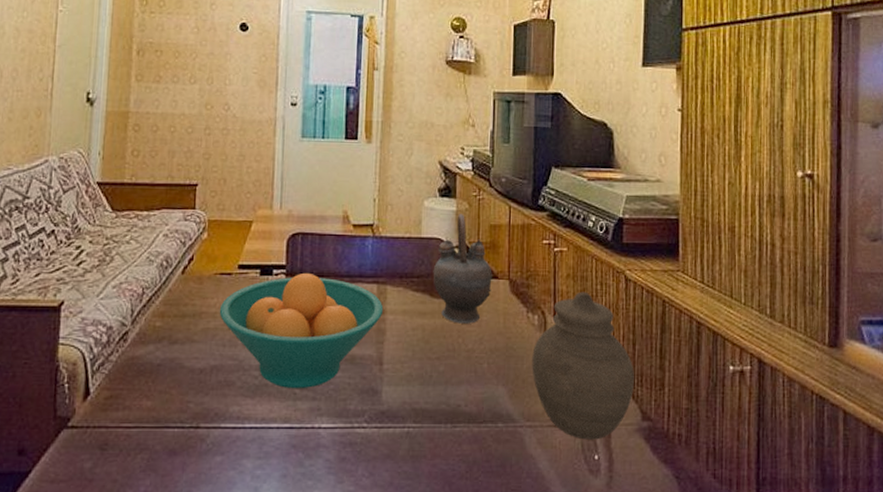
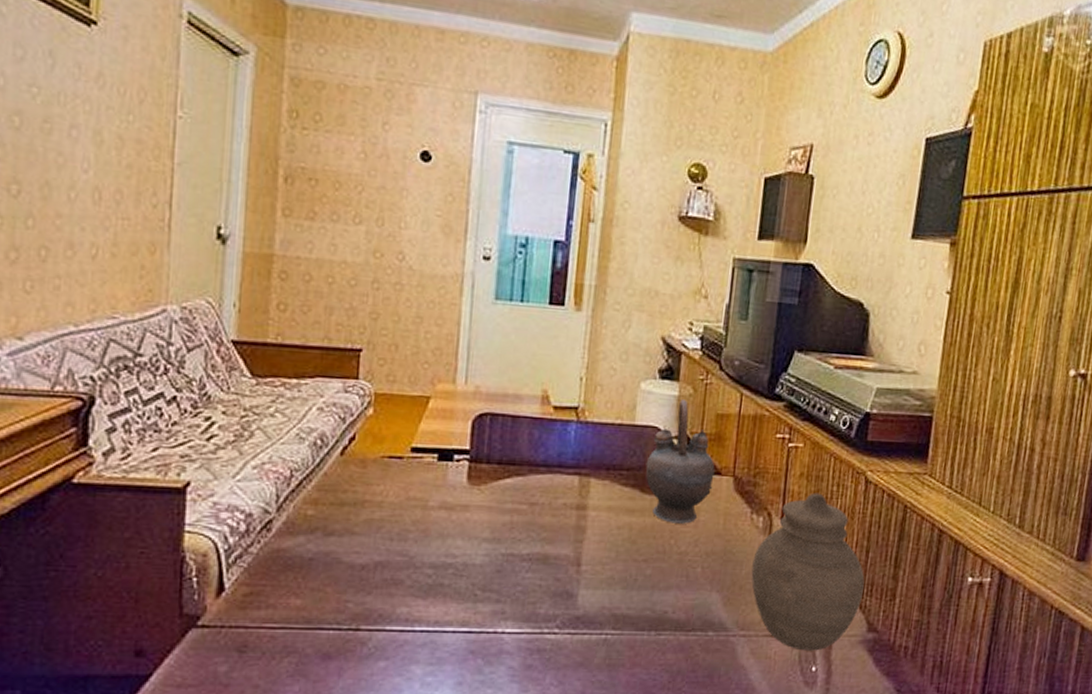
fruit bowl: present [219,272,384,389] -> none [386,459,585,590]

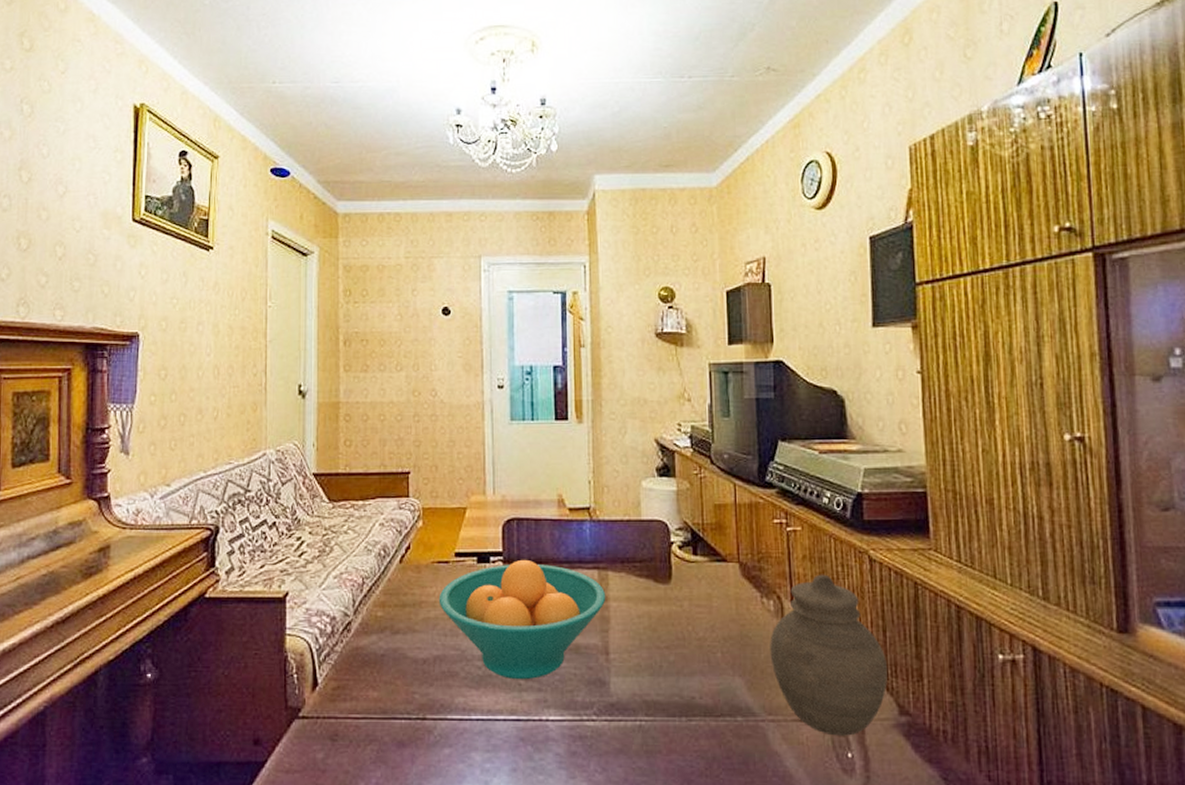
fruit bowl: none [386,459,585,590] -> present [438,559,606,680]
teapot: present [645,400,715,524] -> none [656,494,721,610]

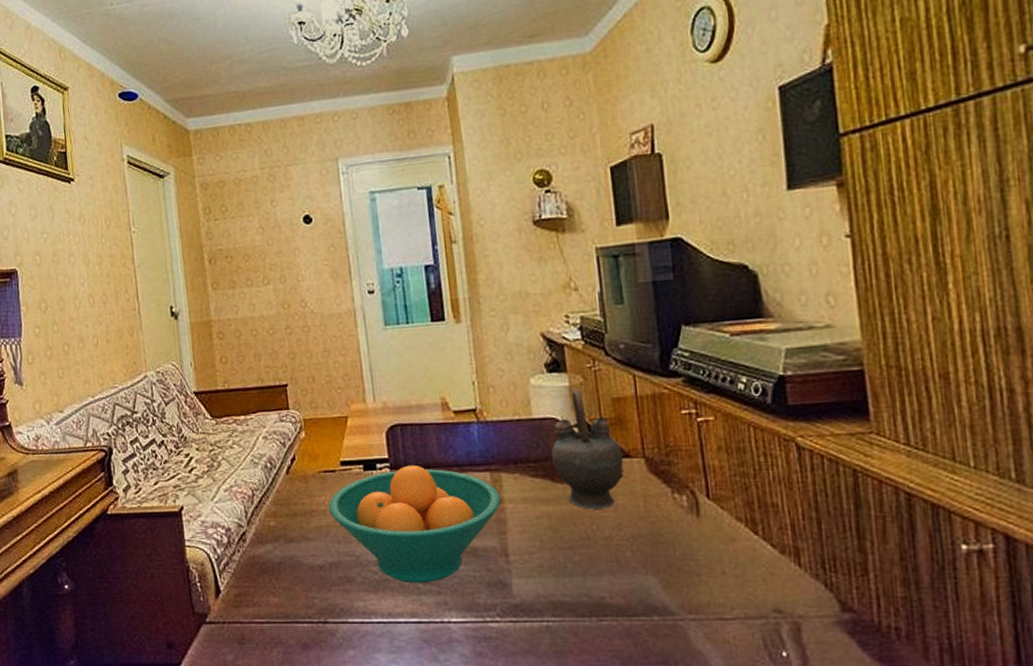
teapot: none [656,494,721,610] -> present [551,389,625,509]
jar: present [770,574,888,736] -> none [685,465,826,634]

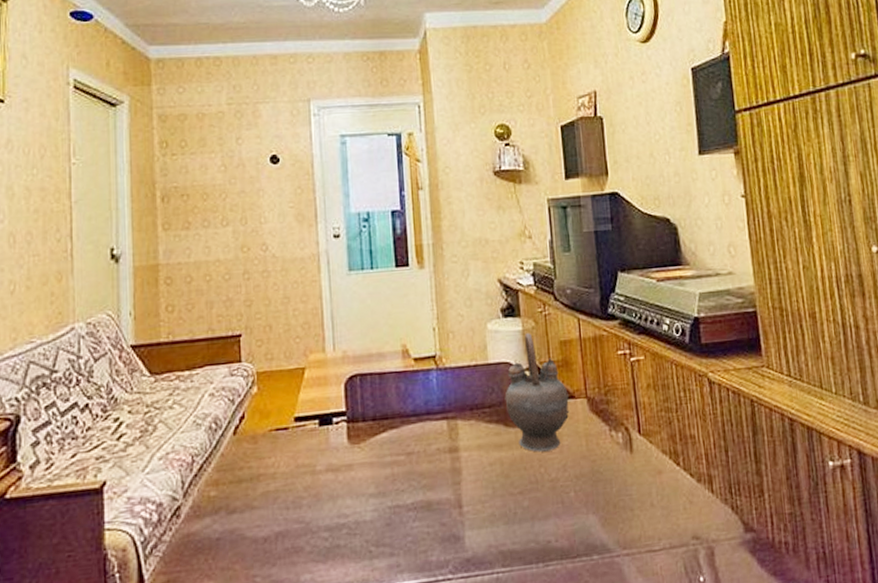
fruit bowl: present [328,464,501,584] -> none [278,416,457,547]

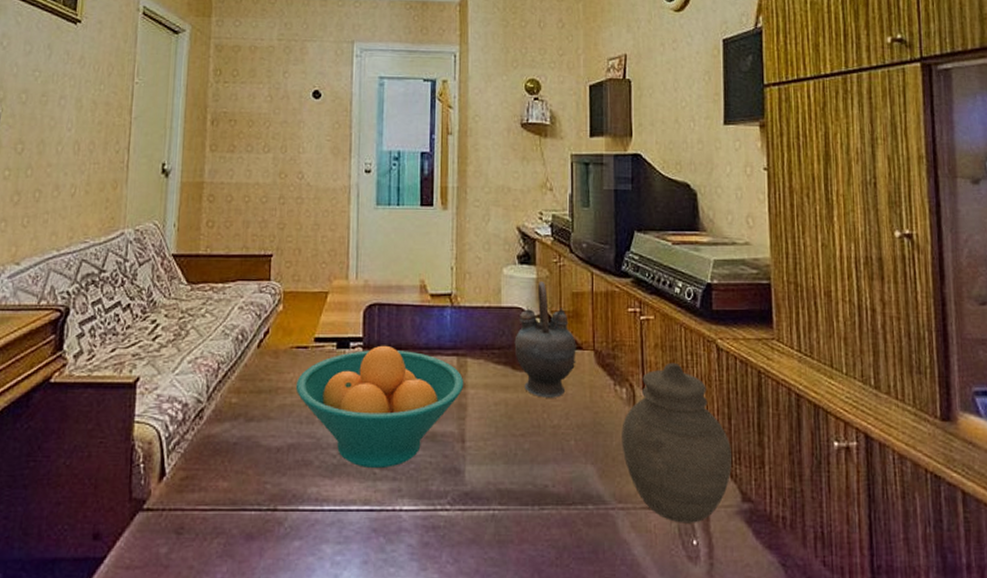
fruit bowl: none [278,416,457,547] -> present [295,345,464,469]
jar: none [620,401,732,562] -> present [621,362,733,523]

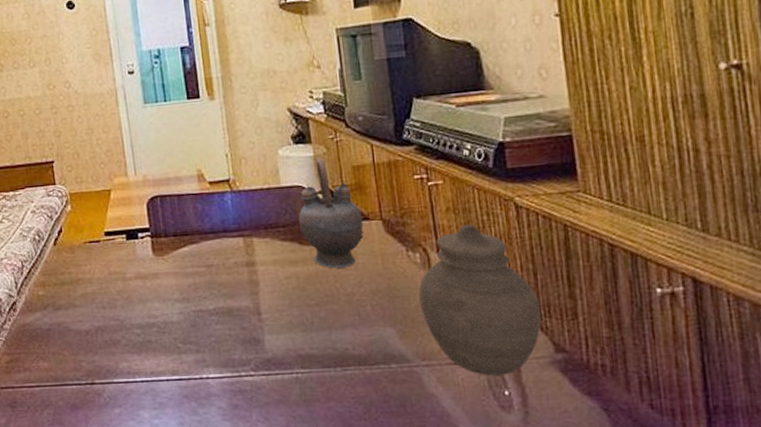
fruit bowl: present [295,345,464,469] -> none [94,233,254,344]

